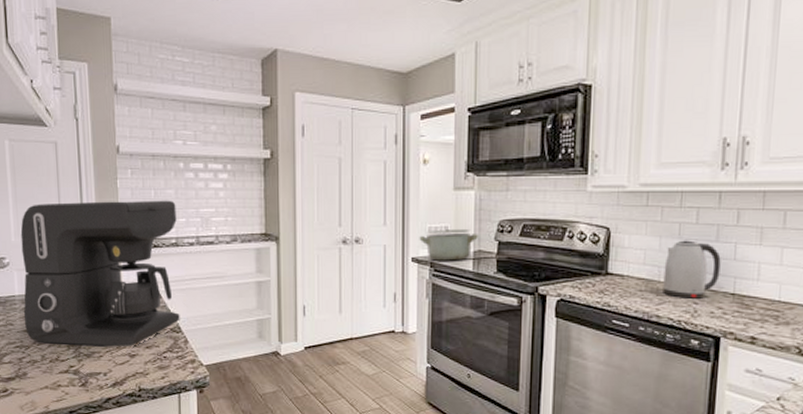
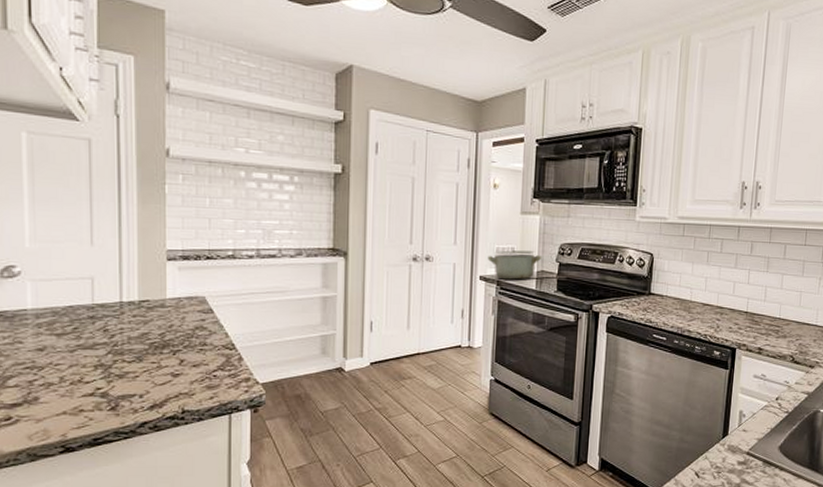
coffee maker: present [20,200,180,347] -> none [37,206,235,366]
kettle: present [663,240,721,299] -> none [693,266,738,316]

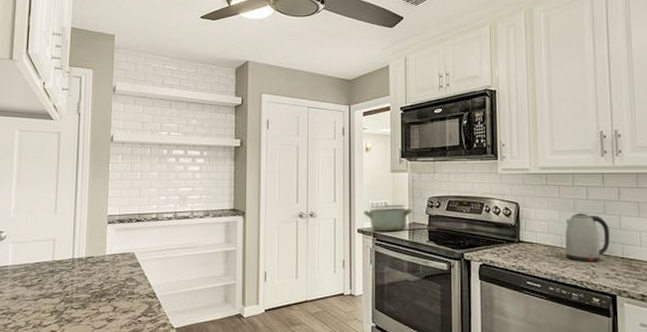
kettle: none [693,266,738,316] -> present [565,213,610,262]

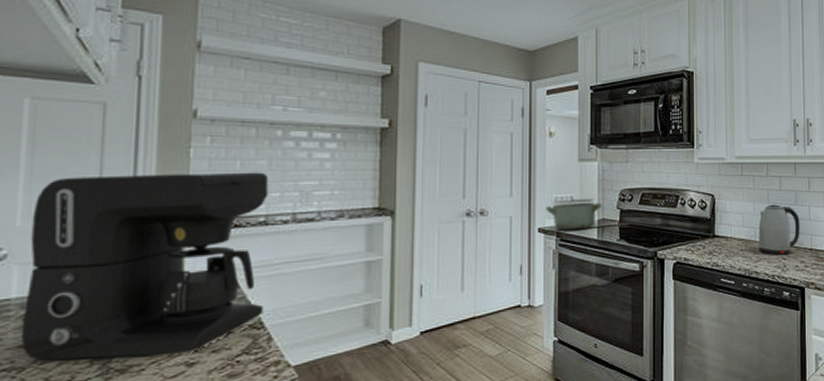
coffee maker: none [13,181,159,313] -> present [20,172,269,361]

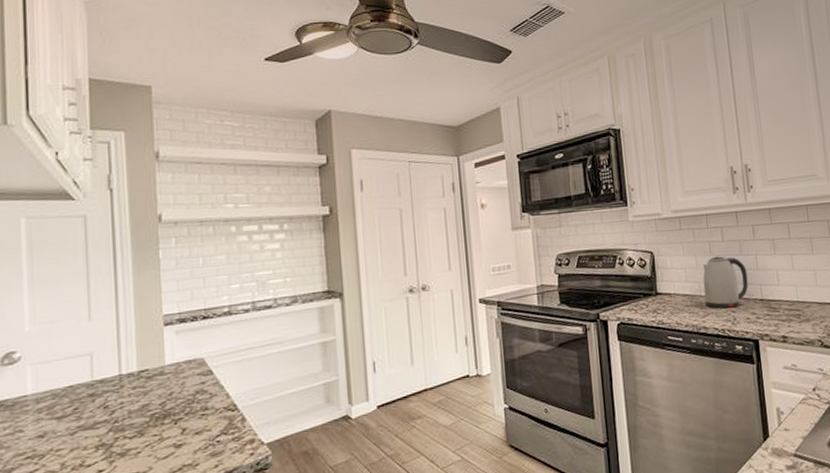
coffee maker: present [20,172,269,361] -> none [37,266,236,448]
saucepan: present [545,199,603,231] -> none [484,266,540,300]

